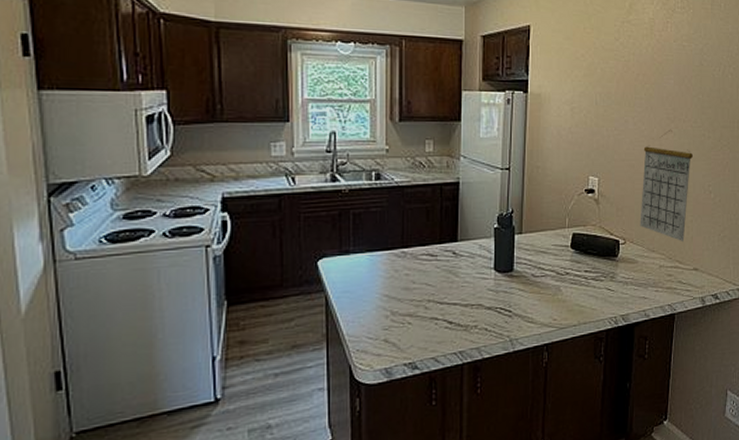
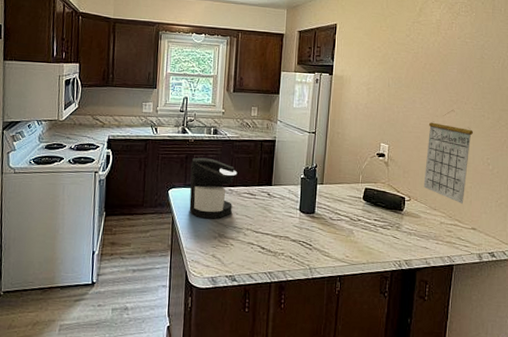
coffee maker: none [347,212,412,294] -> present [189,157,238,219]

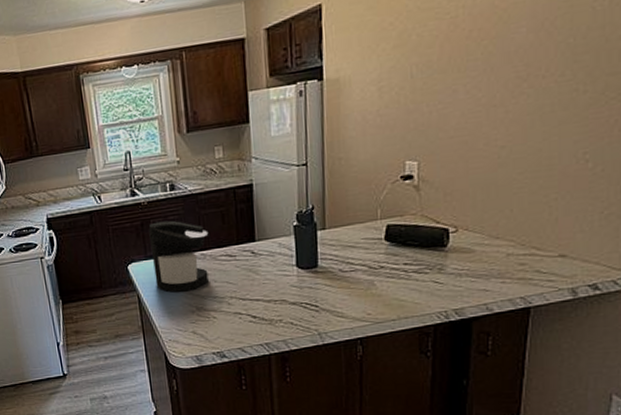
calendar: present [423,109,473,205] -> none [477,90,558,225]

